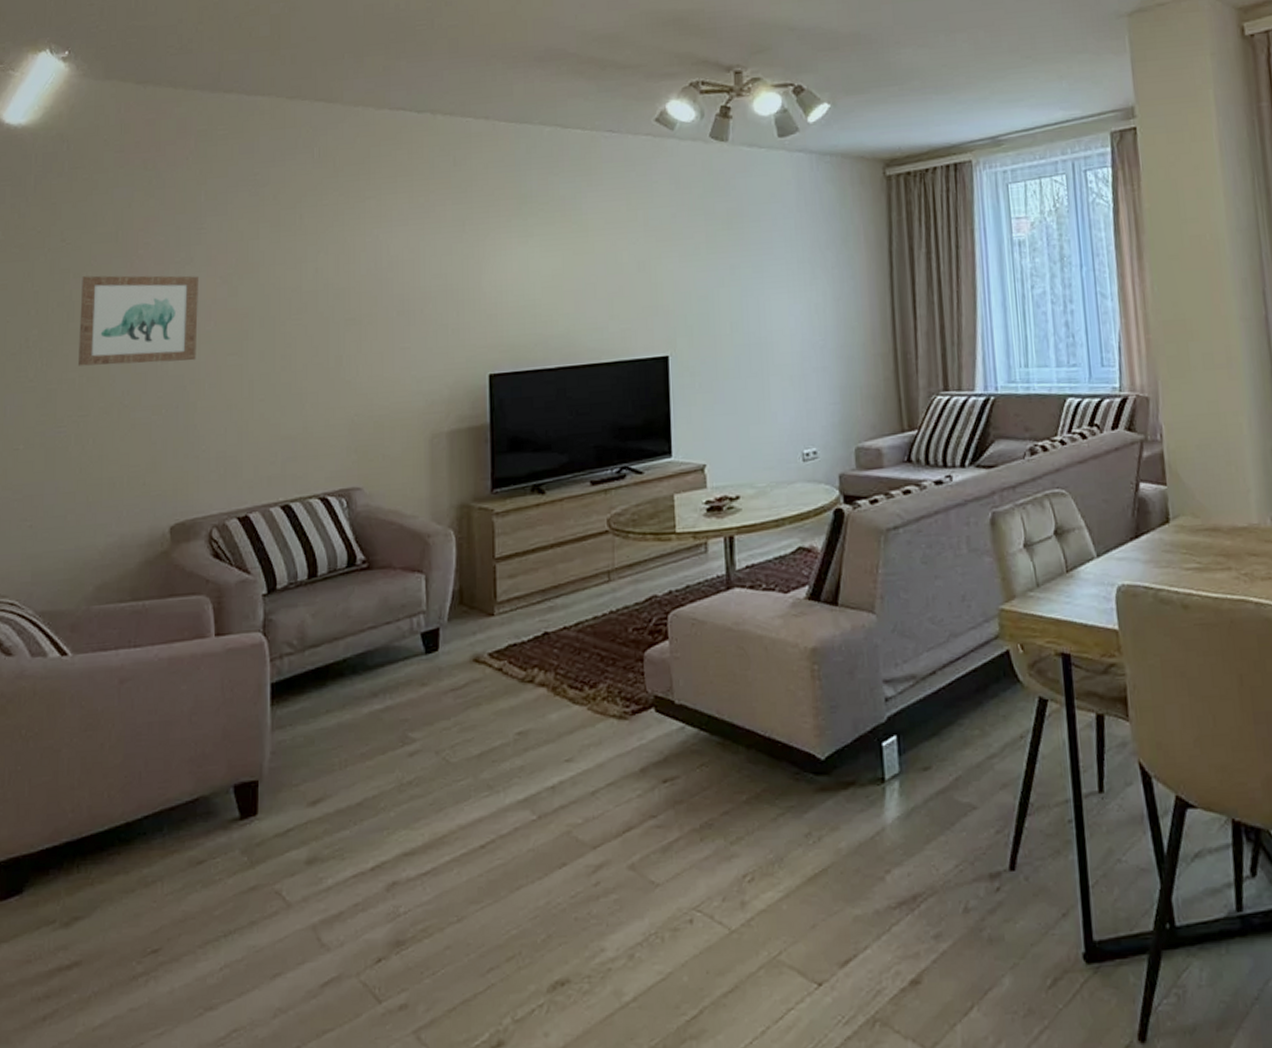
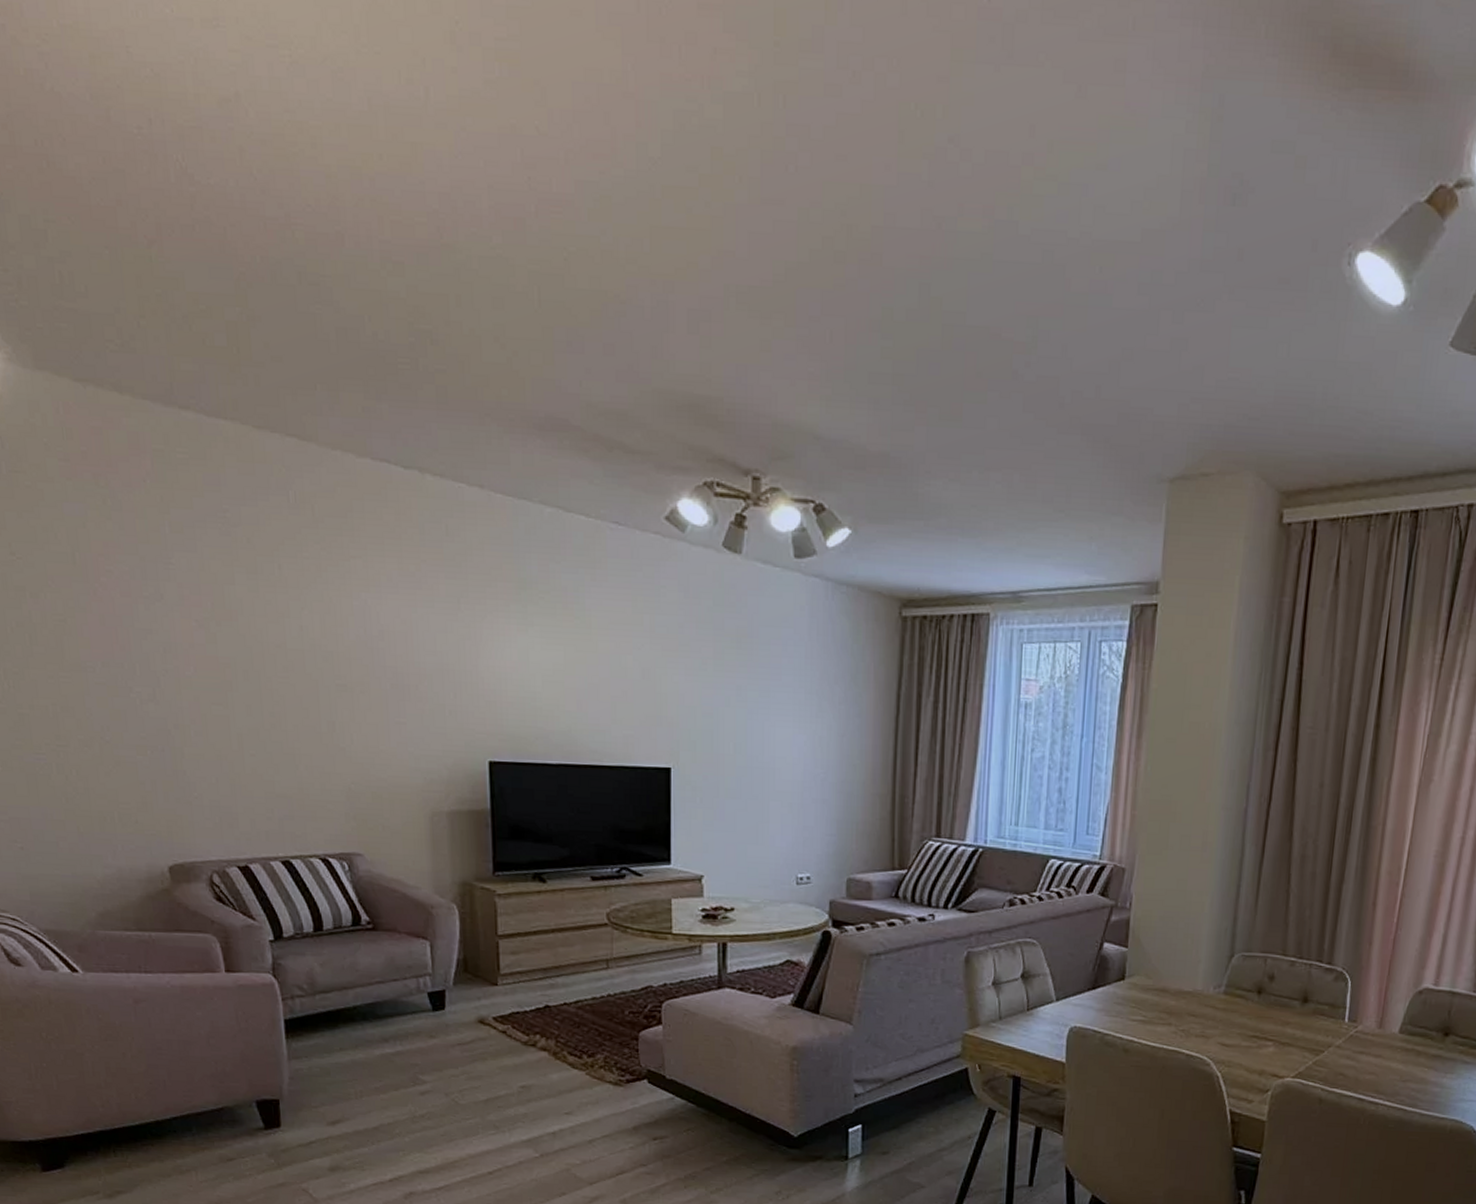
wall art: present [79,275,198,366] -> none [40,597,178,705]

